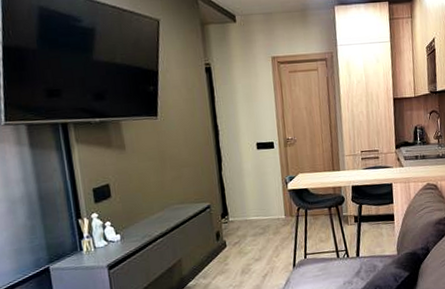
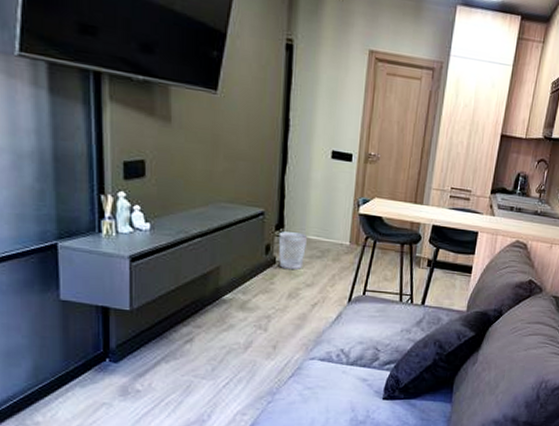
wastebasket: none [225,216,250,250] -> present [278,231,308,269]

